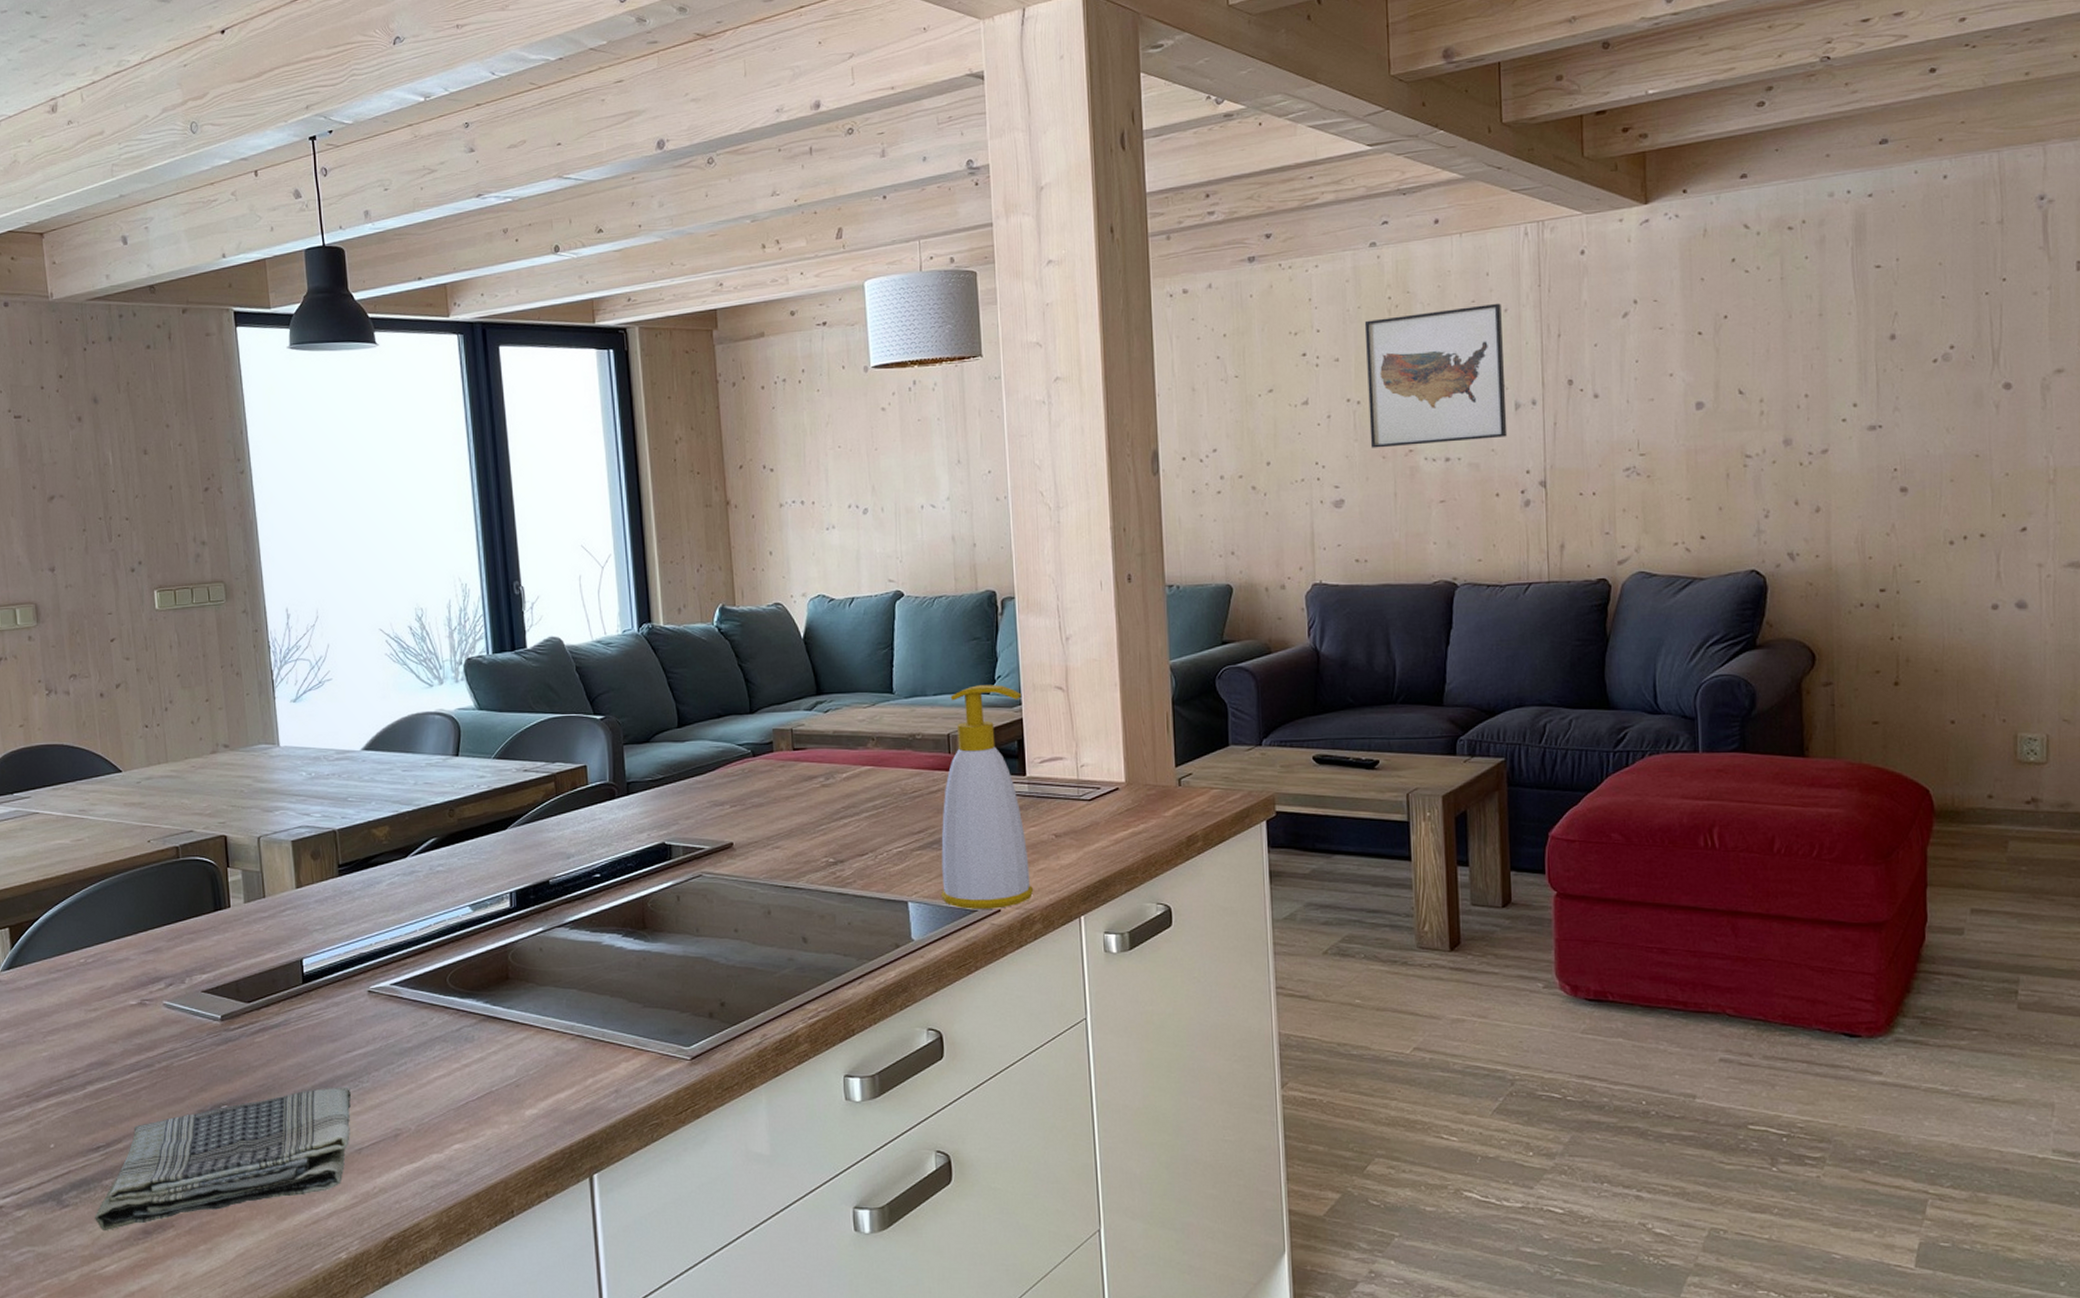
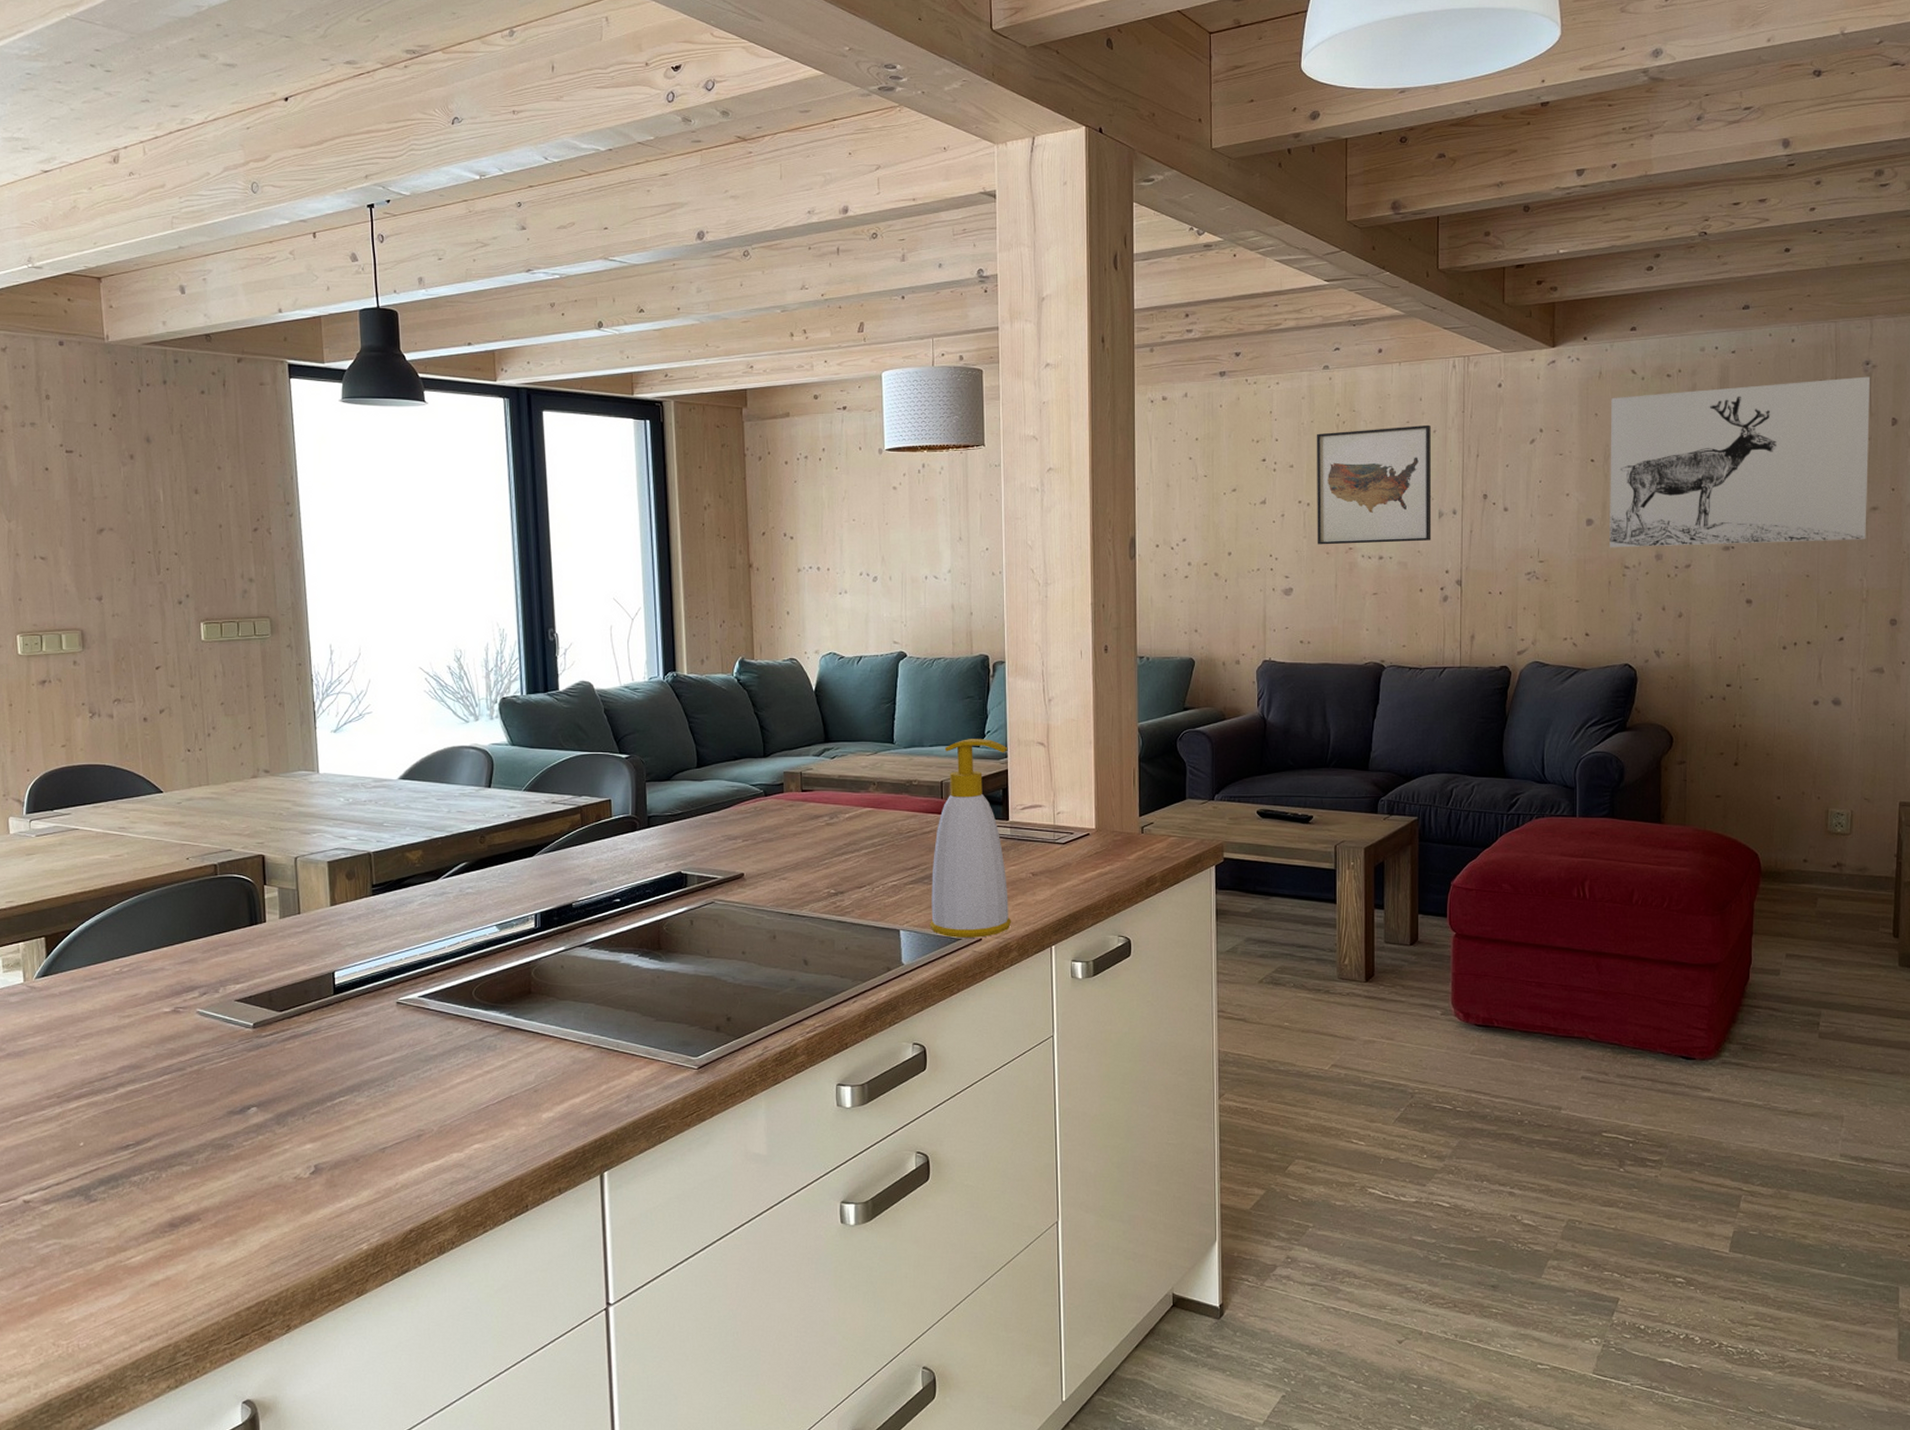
dish towel: present [95,1087,351,1230] -> none [122,1090,377,1224]
wall art: none [1720,213,2050,435] -> present [1610,376,1871,548]

